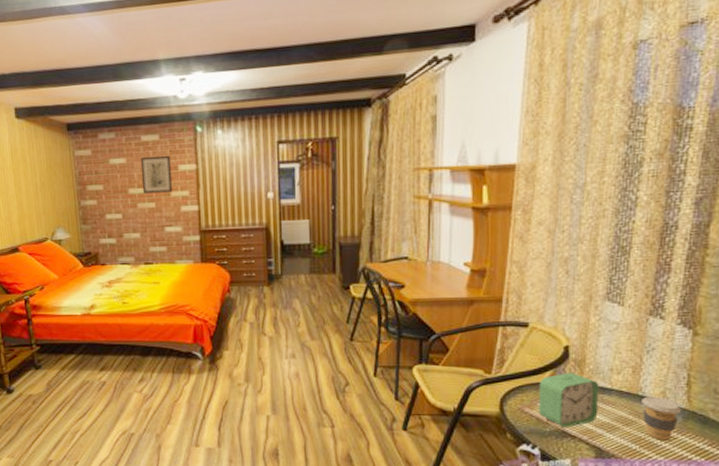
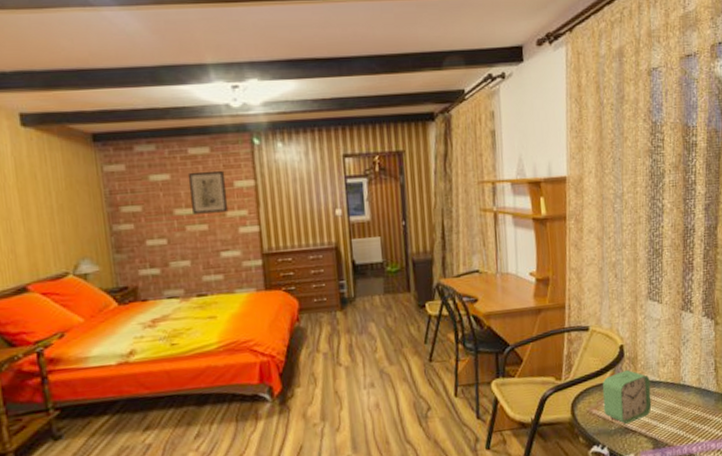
coffee cup: present [642,396,682,441] -> none [683,383,714,424]

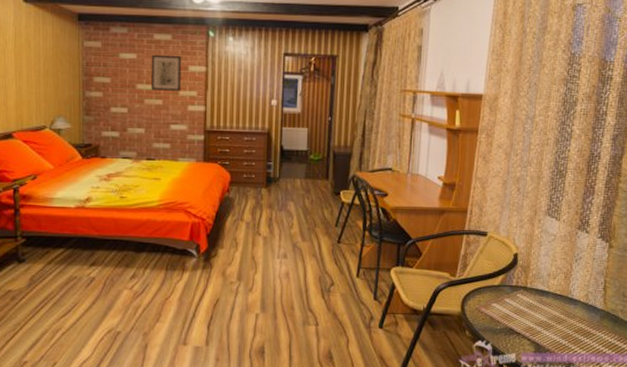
alarm clock: present [602,370,652,424] -> none [492,277,540,325]

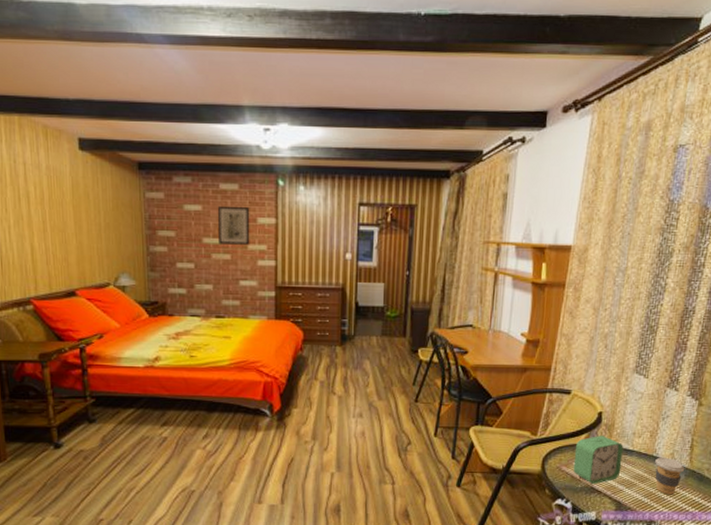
alarm clock: none [492,277,540,325] -> present [573,436,624,484]
coffee cup: none [571,298,600,337] -> present [655,457,685,495]

